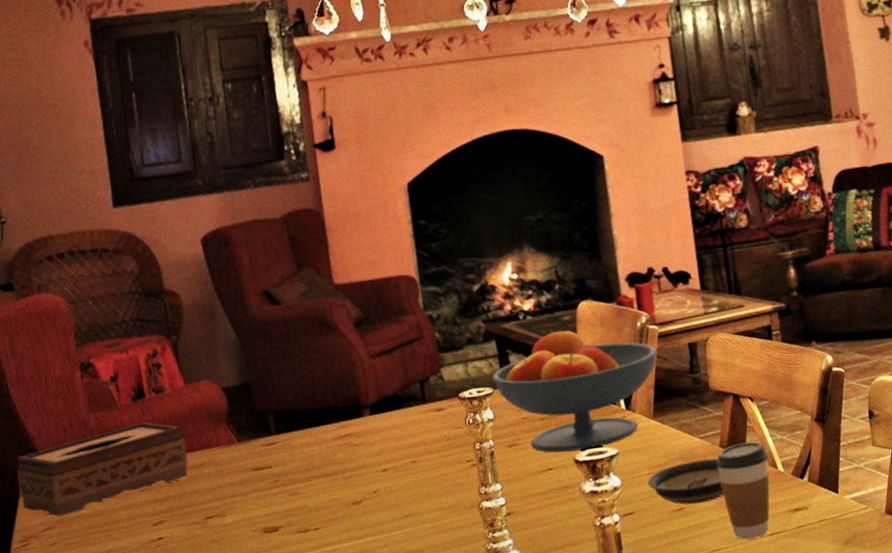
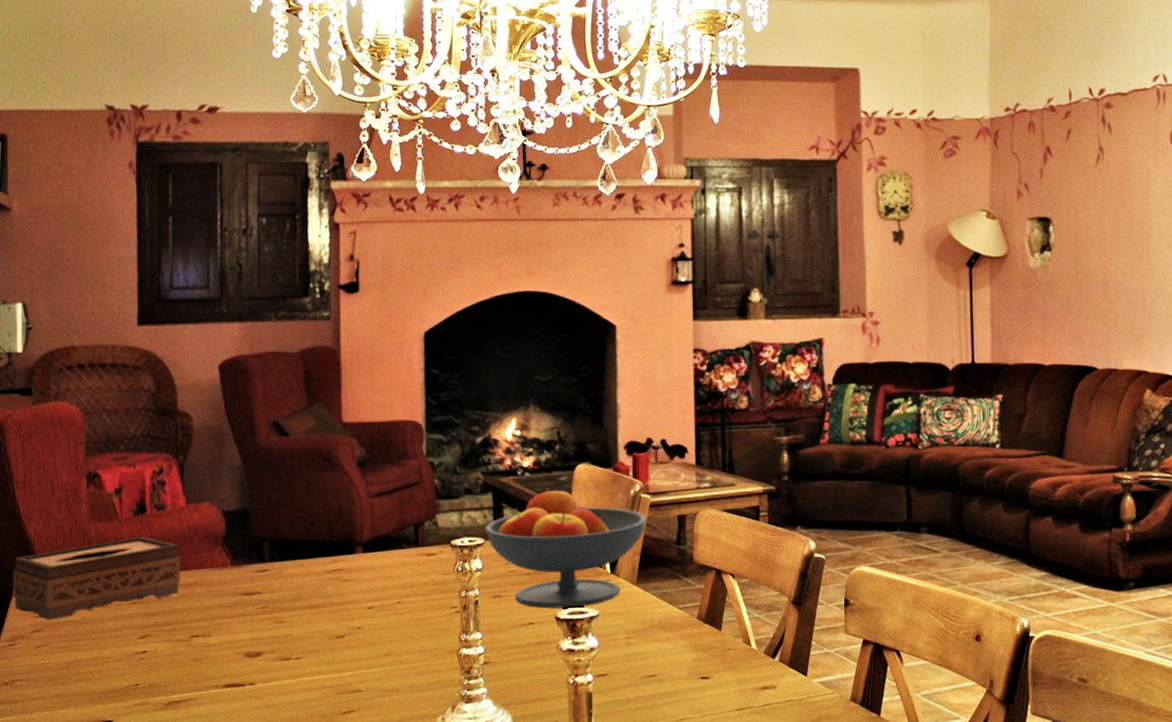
saucer: present [647,458,724,505] -> none [623,629,697,673]
coffee cup: present [716,441,770,540] -> none [692,617,743,712]

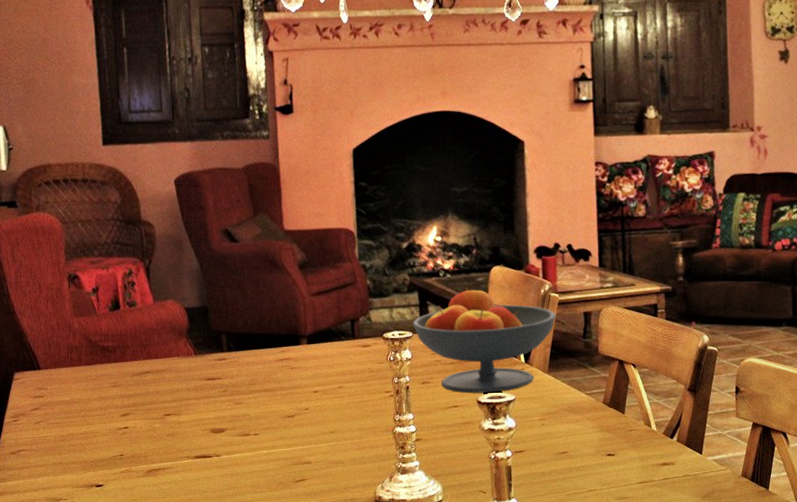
tissue box: present [13,536,181,620] -> none [12,329,153,400]

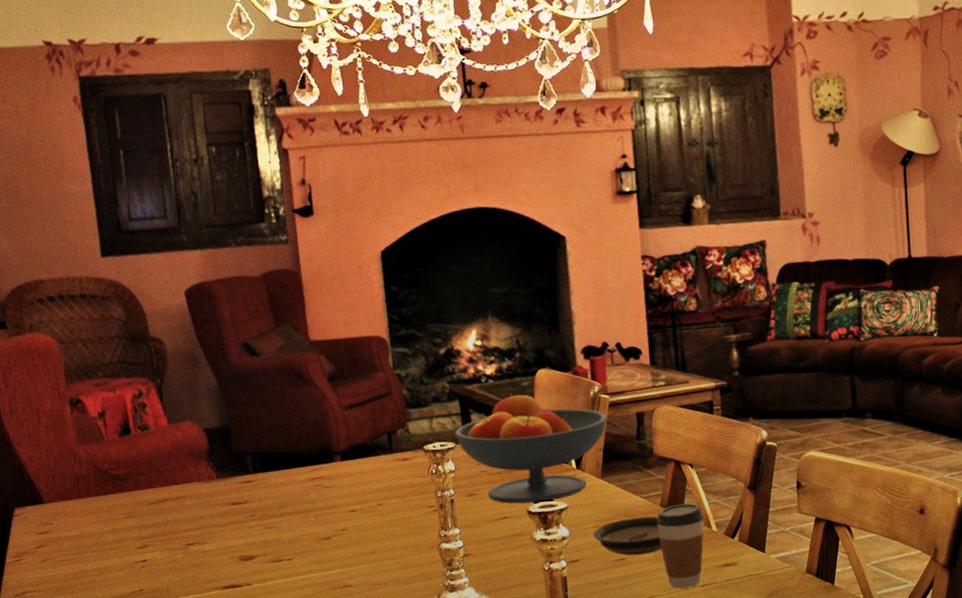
saucer: none [538,413,603,450] -> present [593,516,662,556]
coffee cup: none [598,402,644,484] -> present [656,503,704,589]

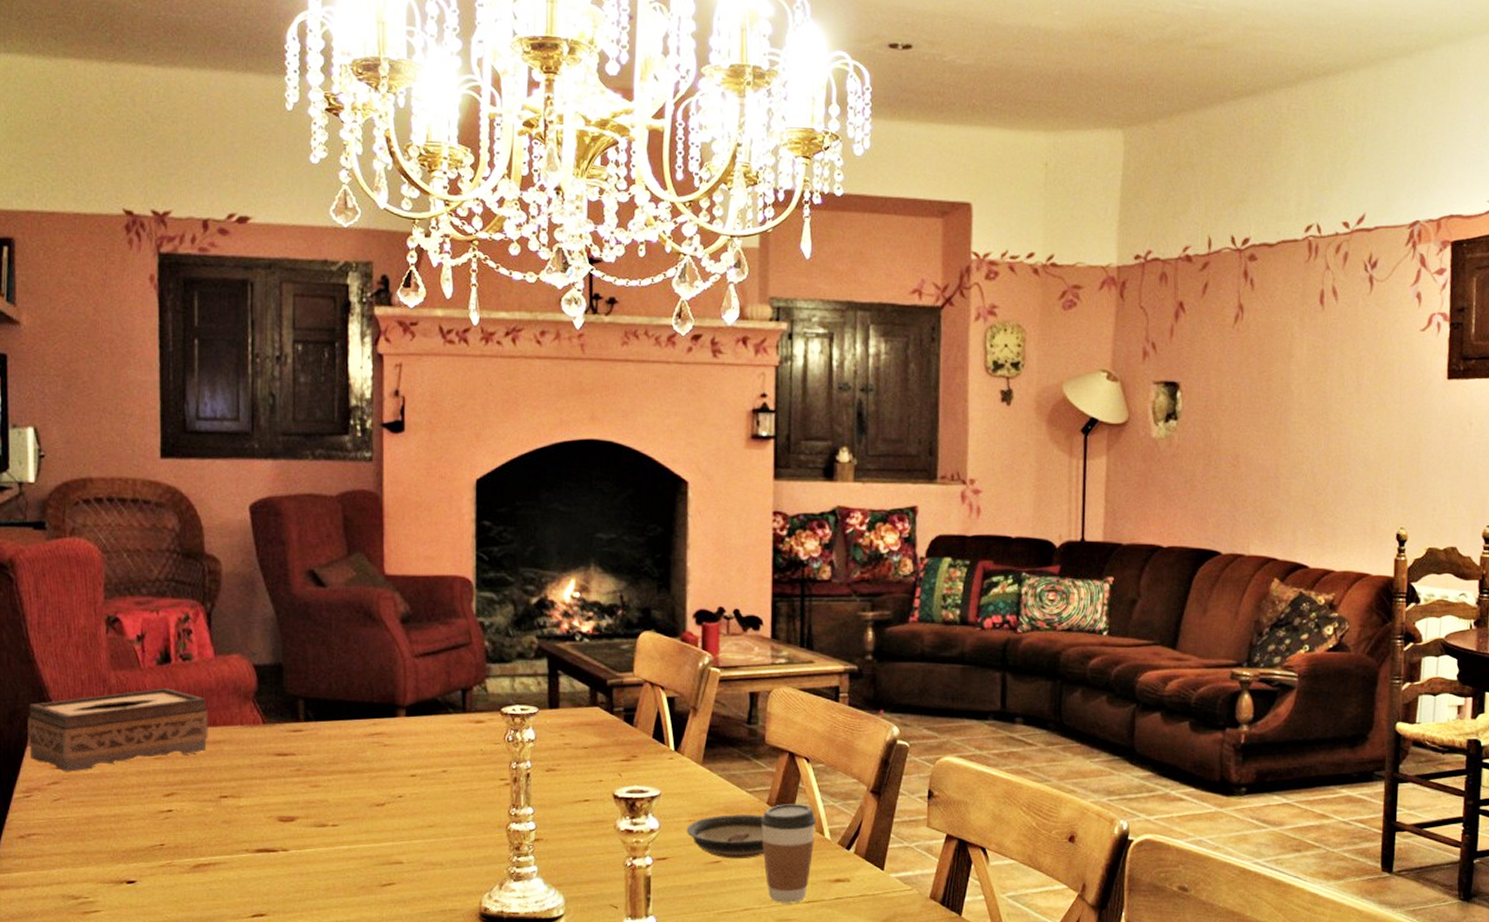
tissue box: none [10,456,171,536] -> present [28,688,209,772]
fruit bowl: present [454,393,608,504] -> none [538,656,717,786]

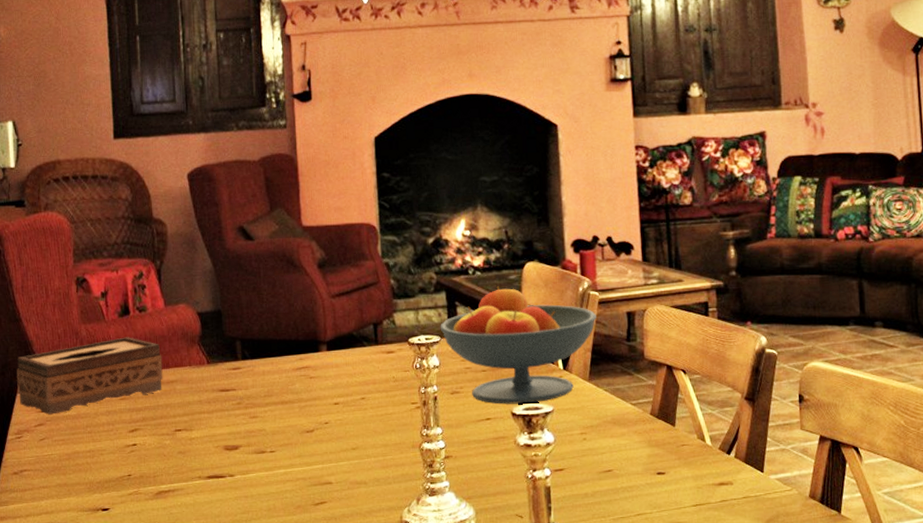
fruit bowl: none [538,656,717,786] -> present [440,286,598,404]
saucer: present [686,814,765,859] -> none [579,425,652,468]
coffee cup: present [760,804,816,903] -> none [646,413,697,507]

